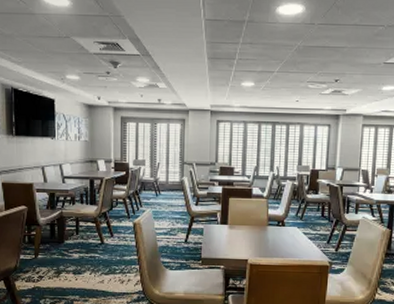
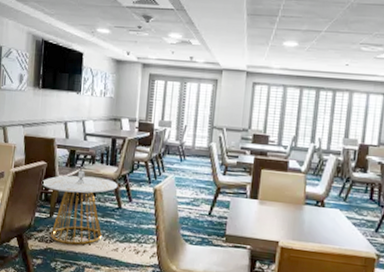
side table: none [24,211,99,282] -> present [42,170,118,246]

